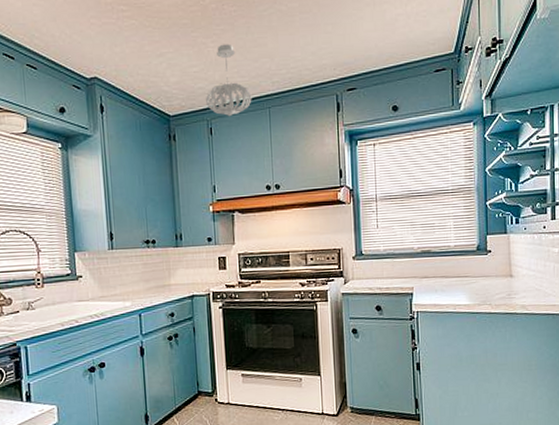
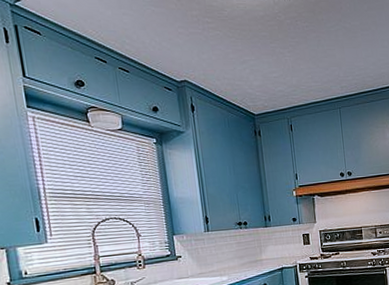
pendant light: present [206,44,252,117] -> none [285,54,325,116]

